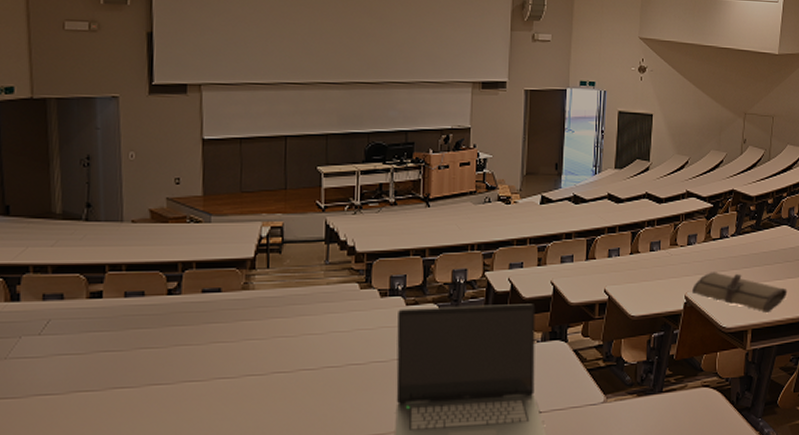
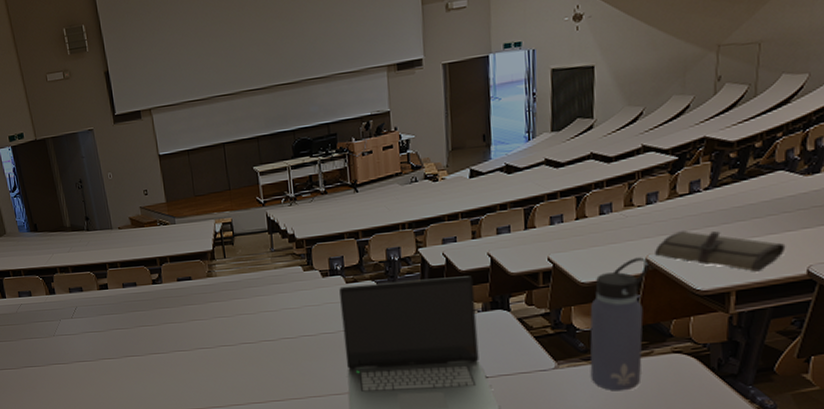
water bottle: none [634,294,687,426] -> present [590,257,649,391]

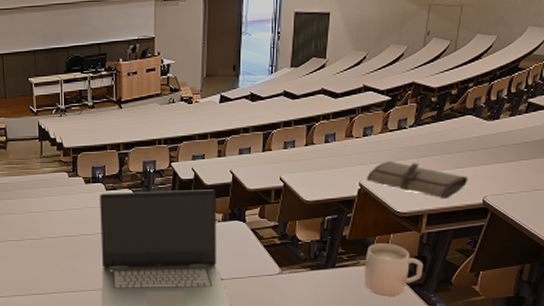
water bottle: present [590,257,649,391] -> none [307,181,361,295]
mug: none [660,327,736,390] -> present [364,243,424,296]

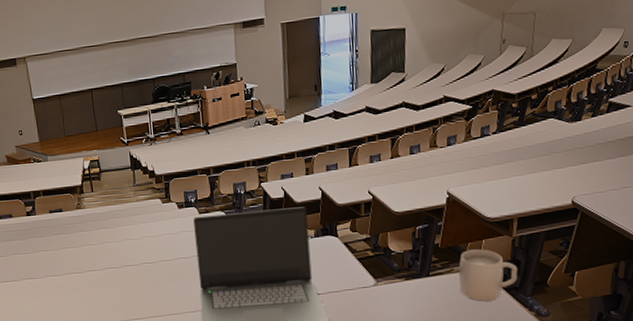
tool roll: present [366,161,469,199] -> none [453,168,556,202]

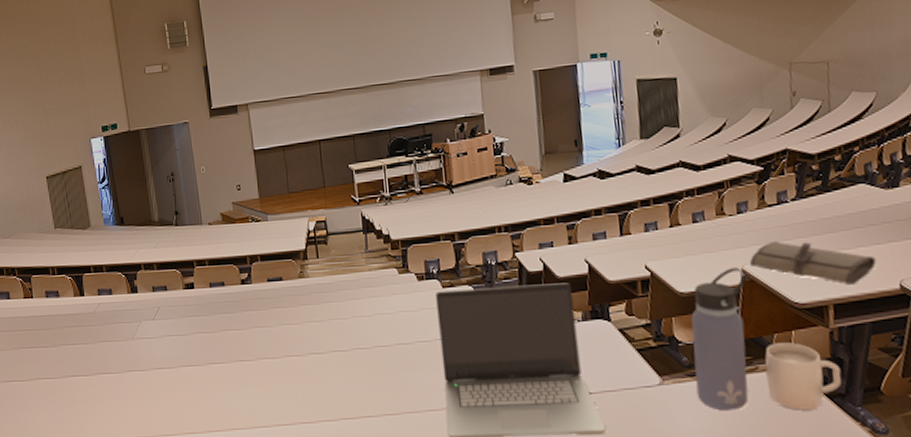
water bottle: none [402,190,450,304] -> present [691,267,749,411]
tool roll: none [453,168,556,202] -> present [749,241,877,285]

